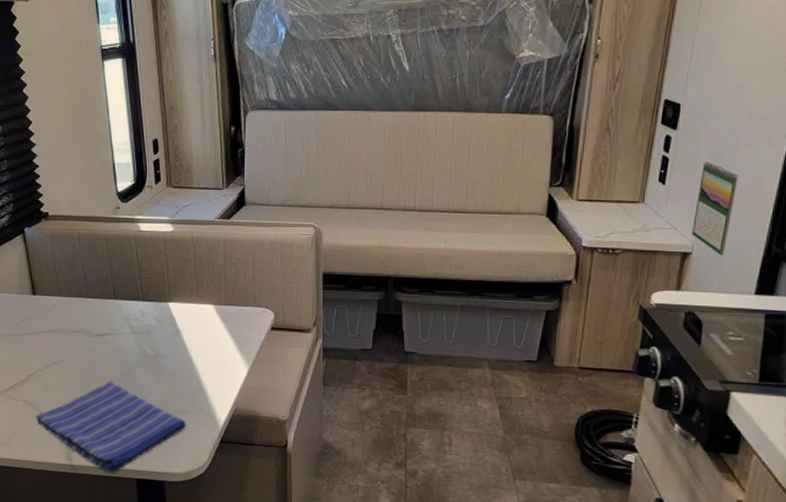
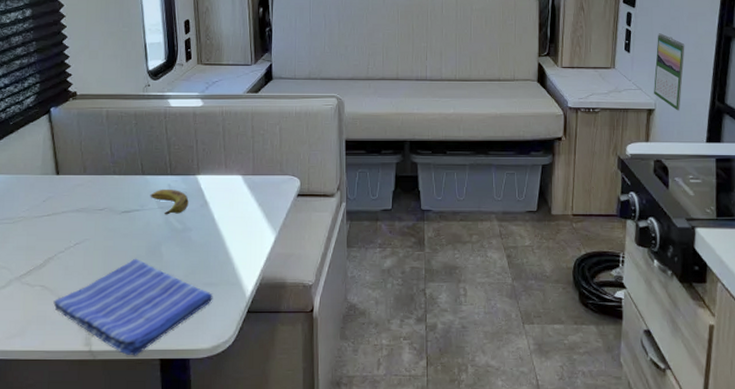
banana: none [123,314,161,341] -> present [150,189,189,215]

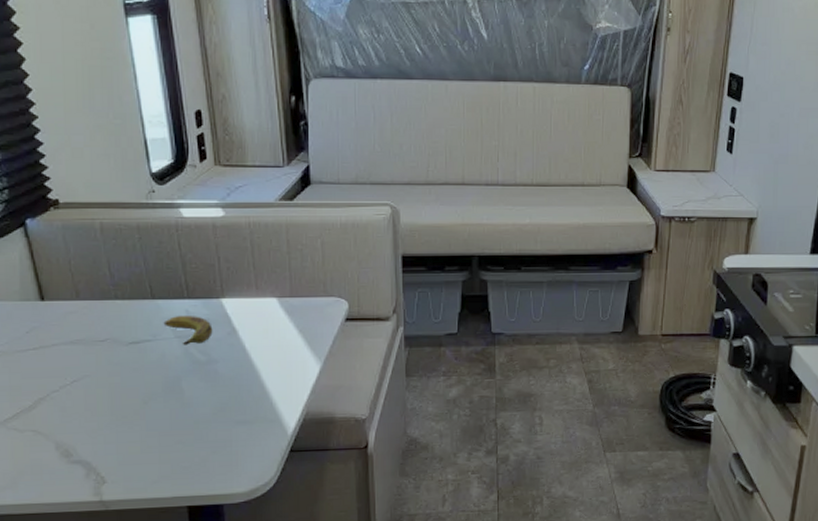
dish towel: present [53,258,213,356] -> none [50,395,248,505]
calendar: present [654,33,685,111] -> none [757,132,794,220]

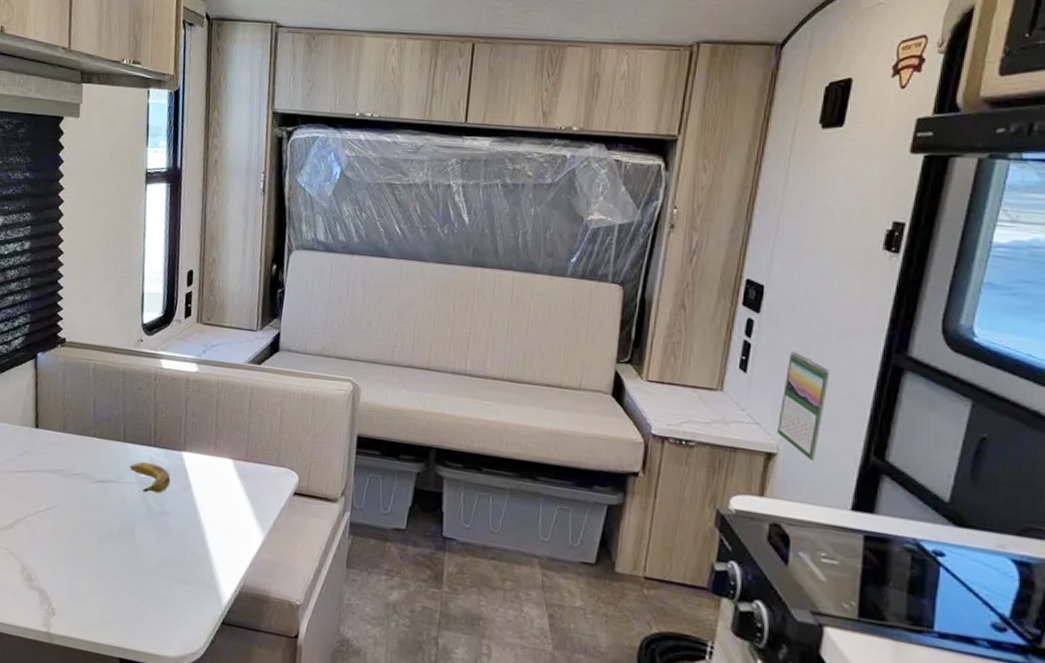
calendar: none [757,132,794,220] -> present [777,351,830,461]

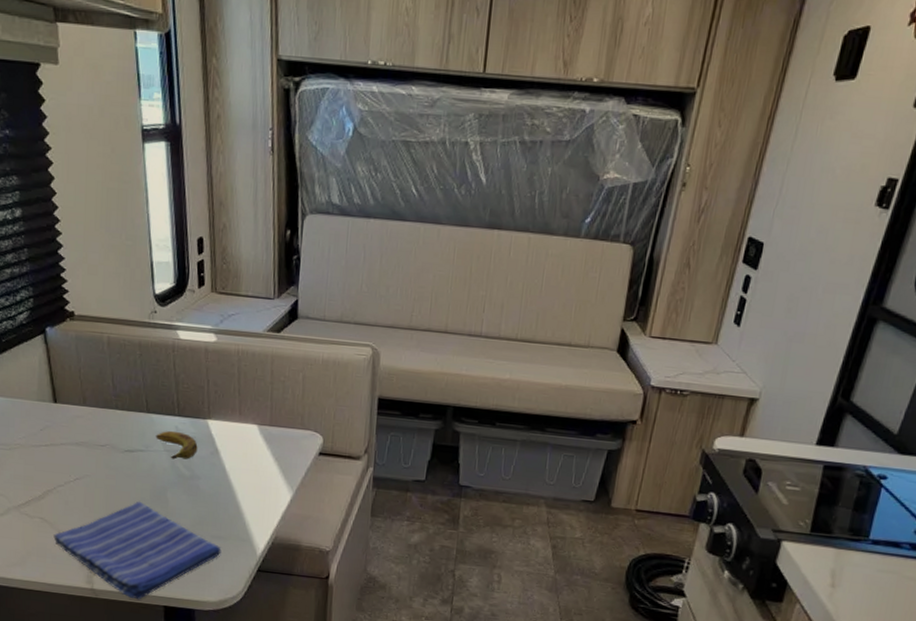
dish towel: none [16,536,186,649] -> present [53,501,222,600]
calendar: present [777,351,830,461] -> none [761,305,814,404]

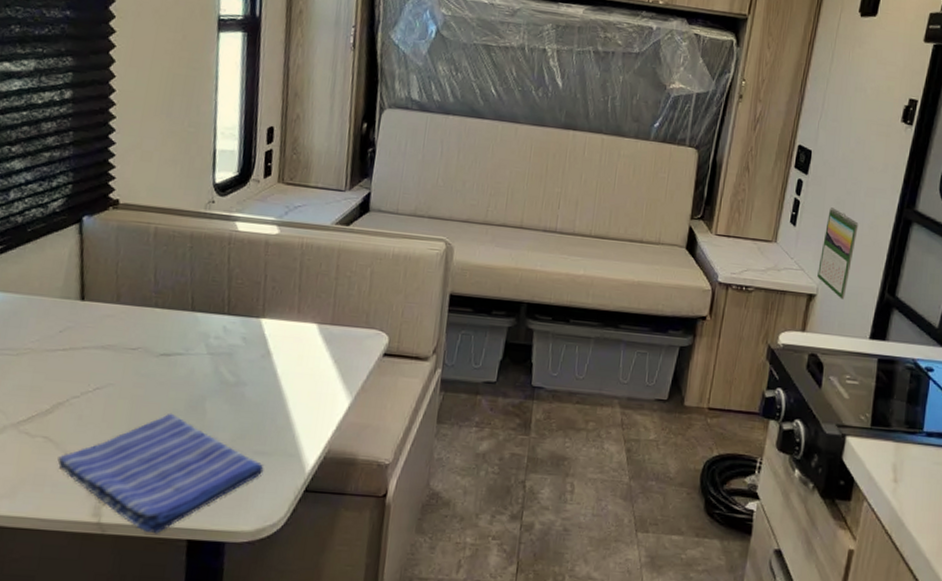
banana: present [155,430,198,460] -> none [198,331,248,364]
calendar: none [761,305,814,404] -> present [817,207,859,300]

